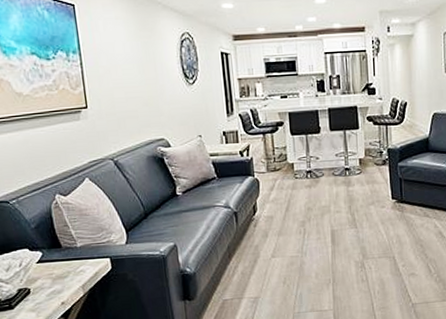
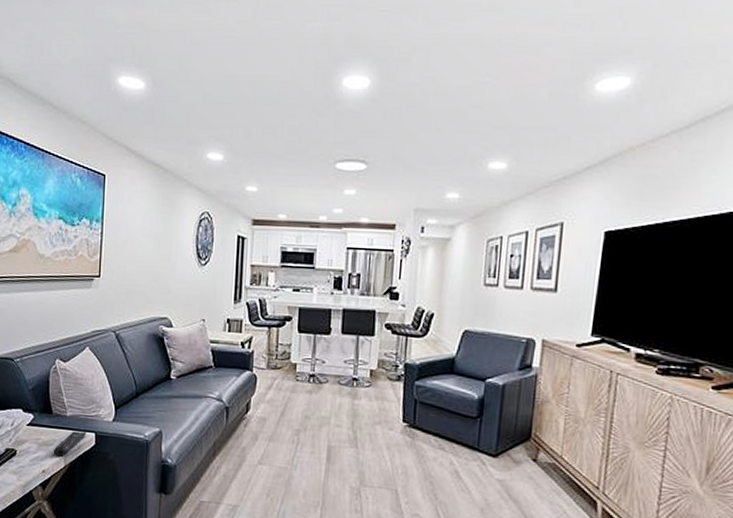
remote control: none [69,259,102,286] -> present [53,431,87,457]

